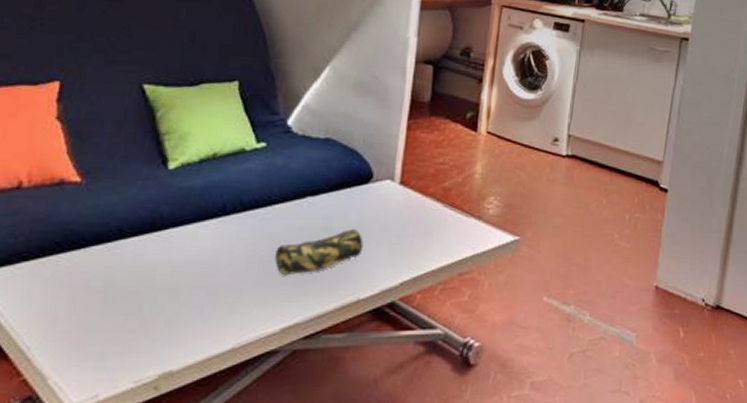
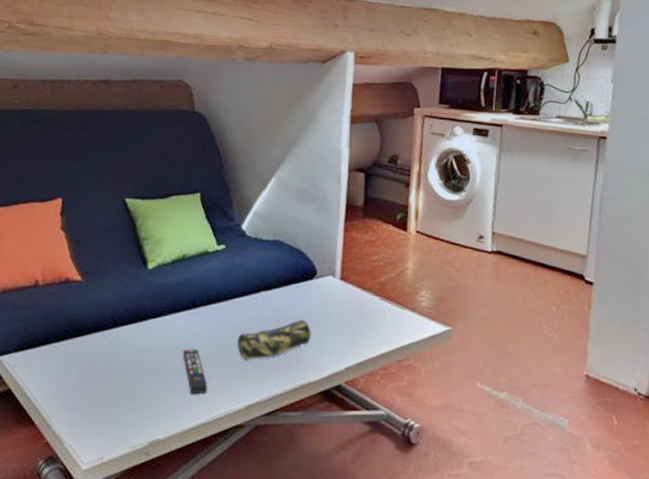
remote control: none [207,263,237,317] -> present [183,349,208,395]

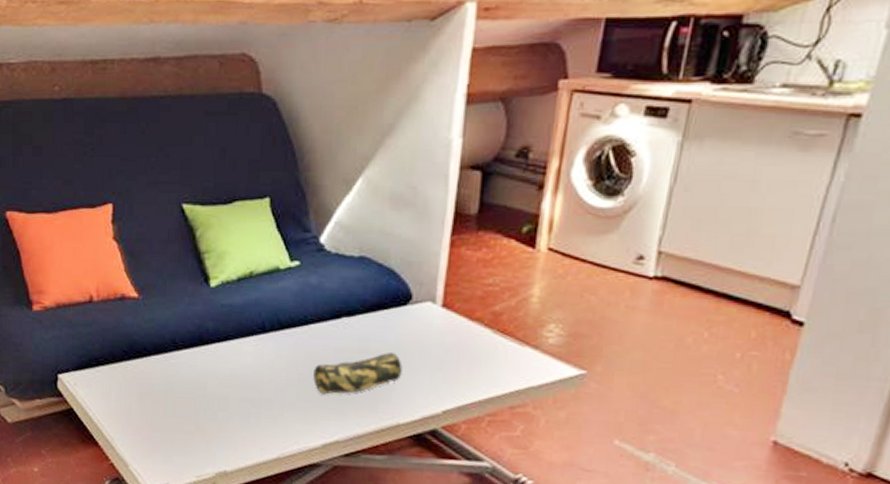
remote control: present [183,349,208,395] -> none [251,378,280,428]

